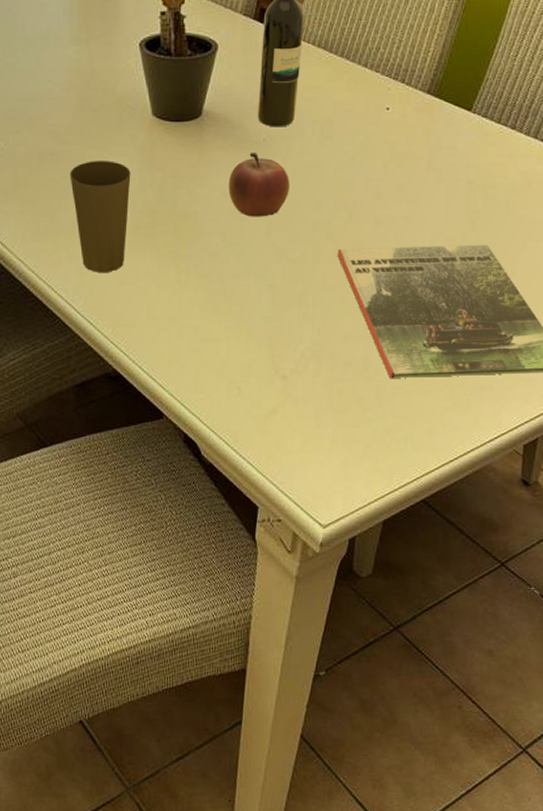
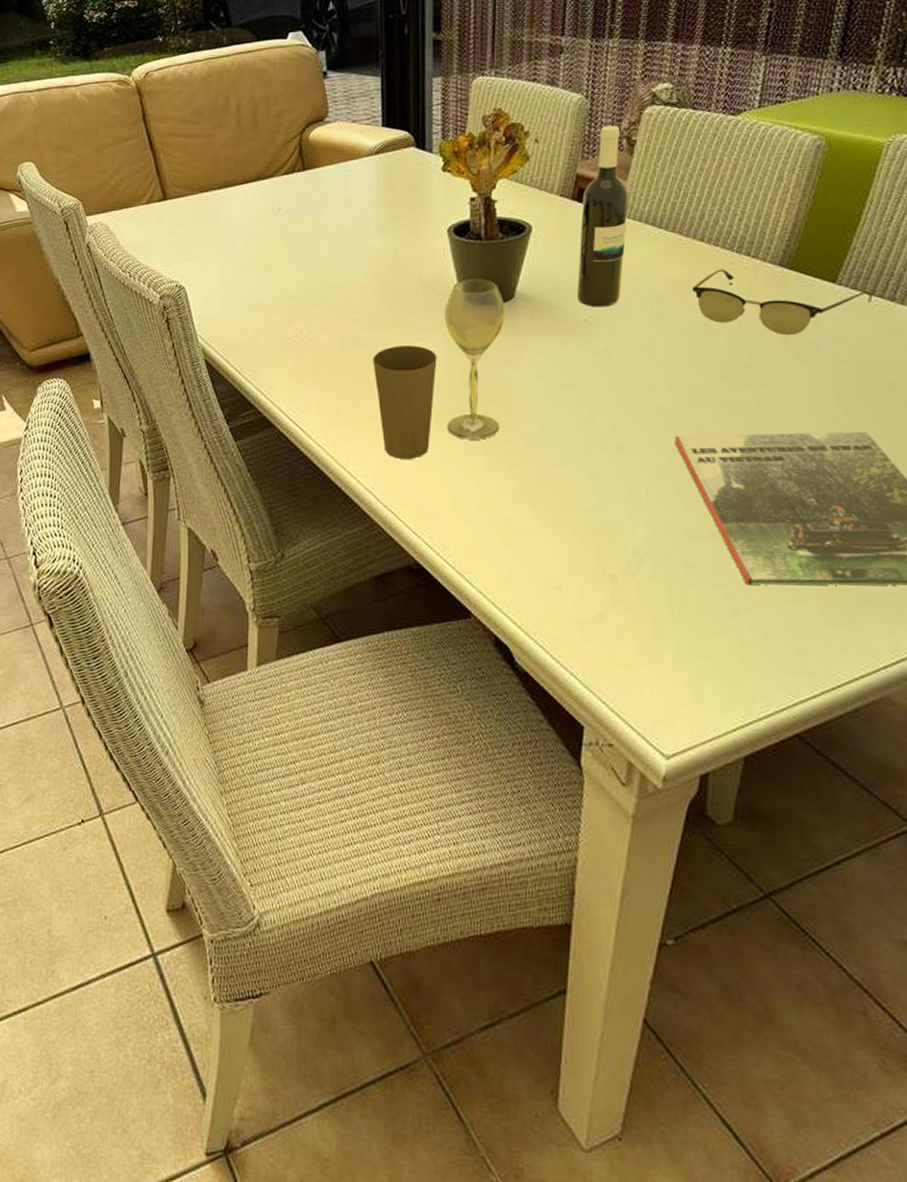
wineglass: none [137,95,194,253] -> present [444,279,506,440]
fruit: present [228,151,289,217] -> none [544,333,615,401]
sunglasses: none [356,94,499,158] -> present [692,269,873,336]

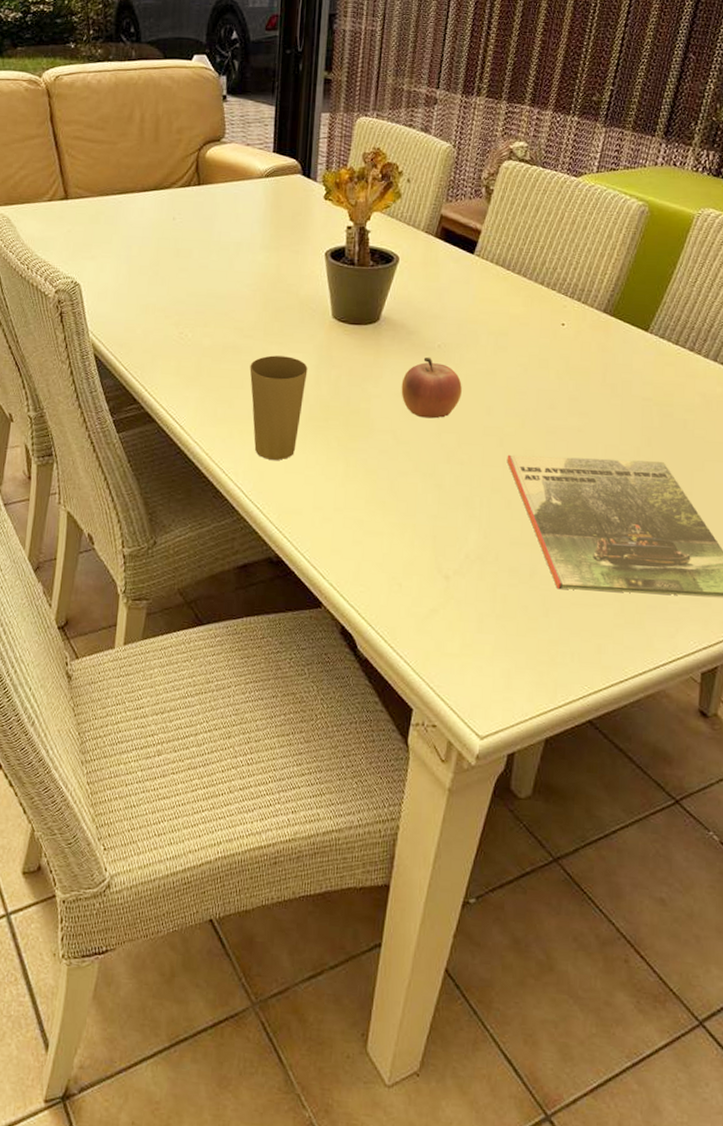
wineglass: present [444,279,506,440] -> none [312,300,371,447]
fruit: none [544,333,615,401] -> present [401,356,462,419]
wine bottle: present [576,126,628,307] -> none [433,174,484,336]
sunglasses: present [692,269,873,336] -> none [531,310,677,374]

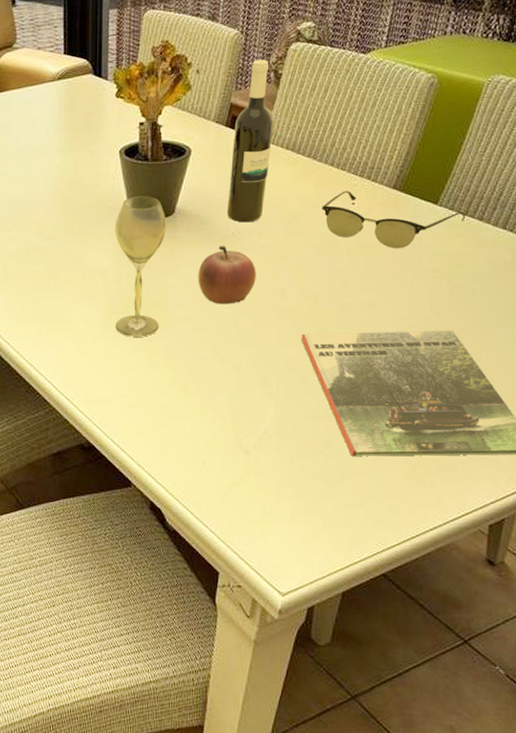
cup: present [249,355,308,460] -> none [53,255,108,353]
wineglass: none [312,300,371,447] -> present [115,196,167,337]
wine bottle: none [433,174,484,336] -> present [226,60,273,223]
sunglasses: none [531,310,677,374] -> present [322,190,466,249]

